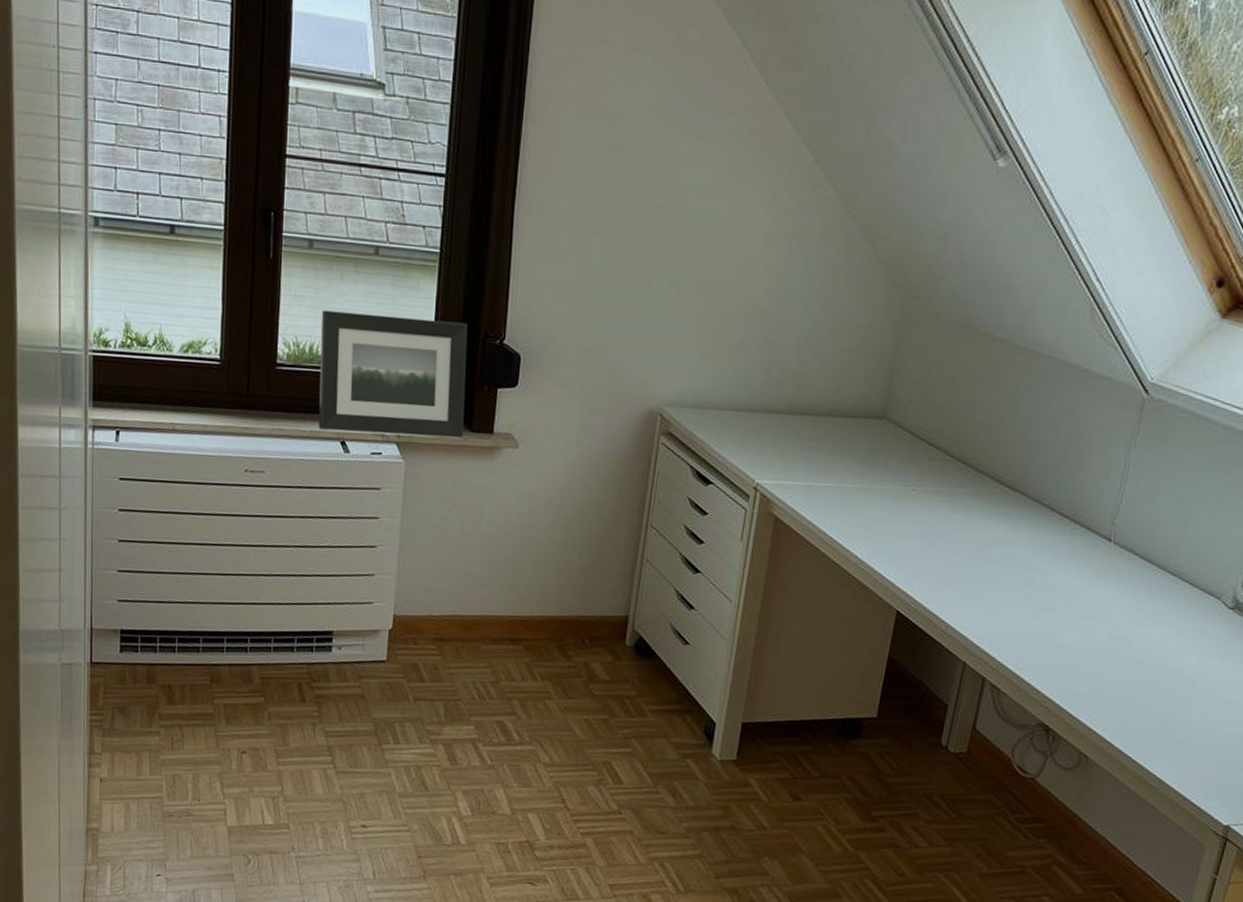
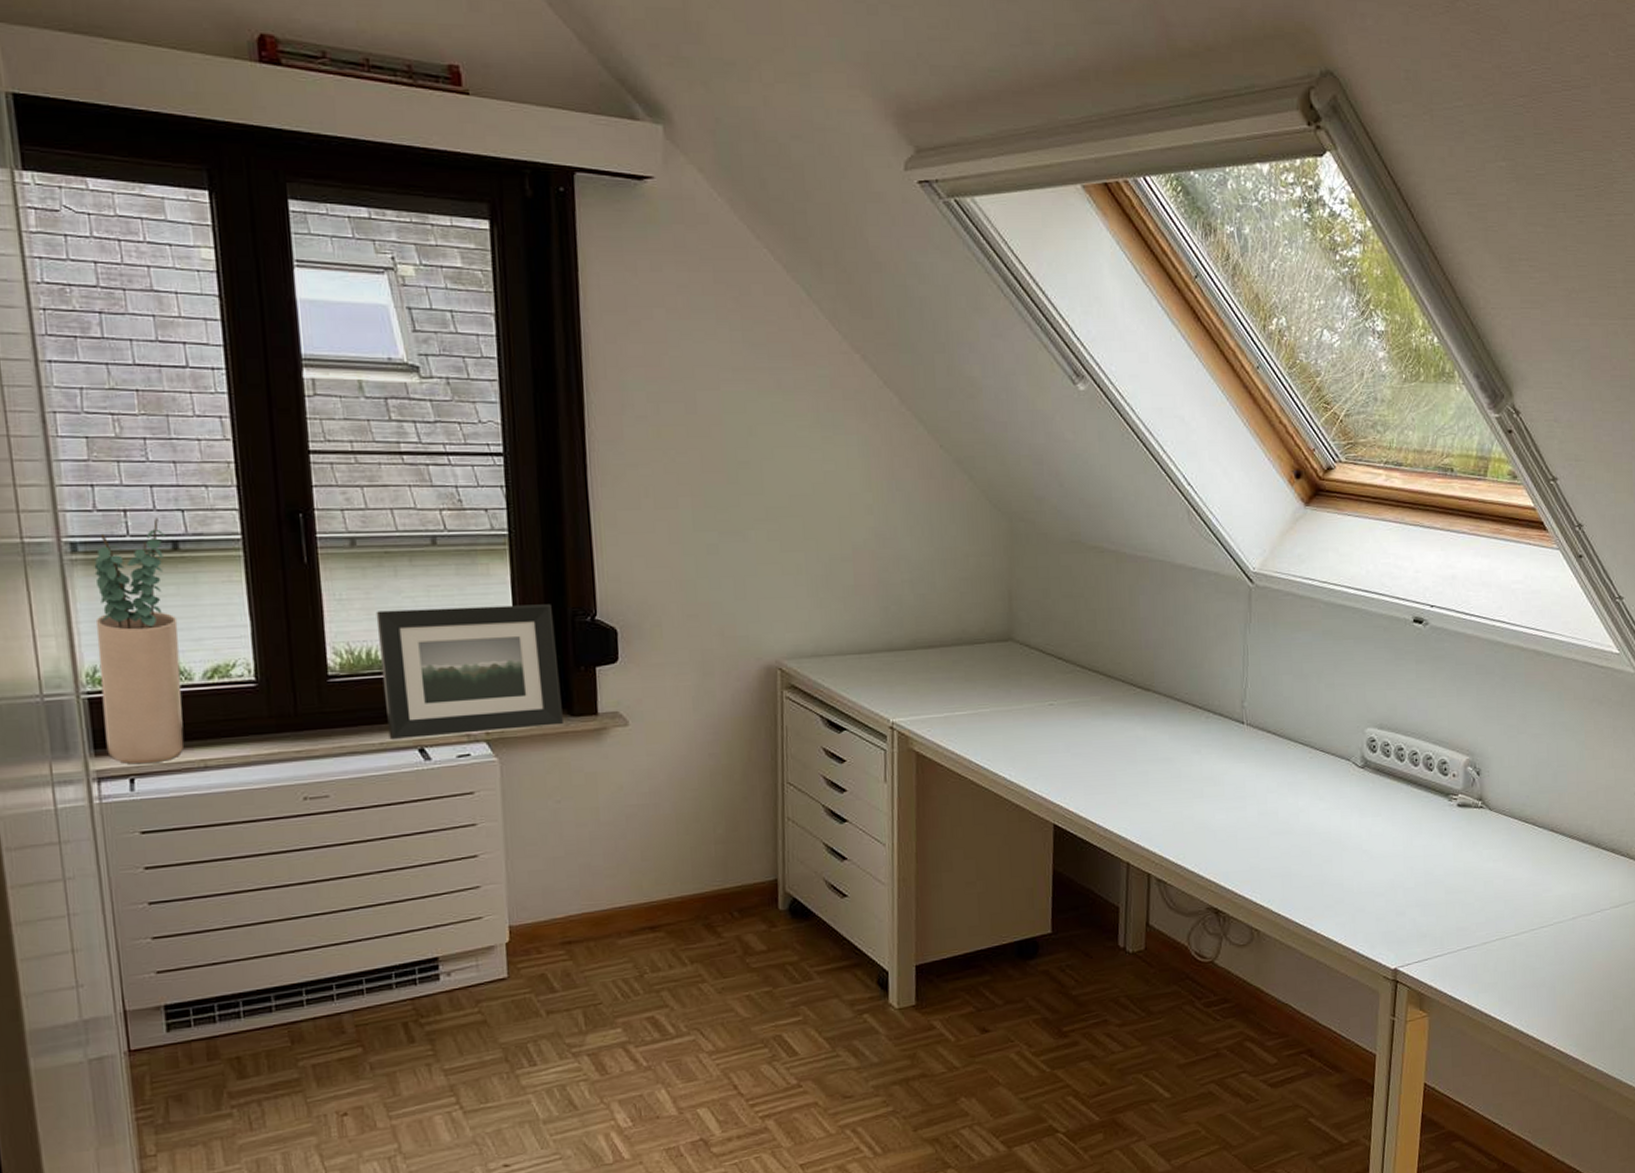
vase: none [102,202,167,421] -> present [94,517,185,765]

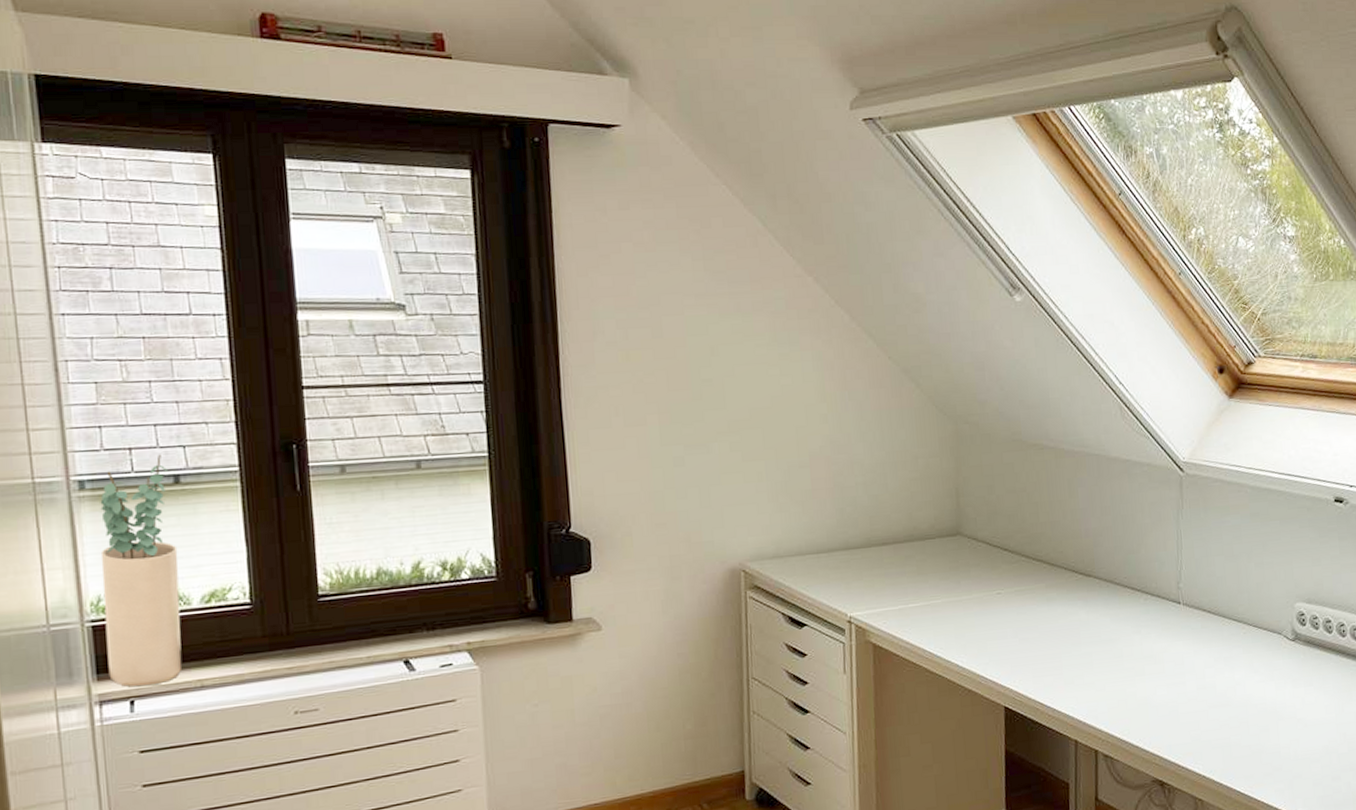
picture frame: present [376,604,563,739] -> none [364,519,540,653]

